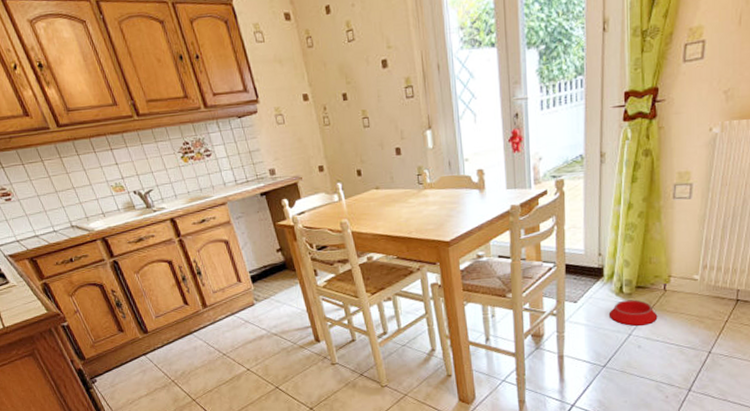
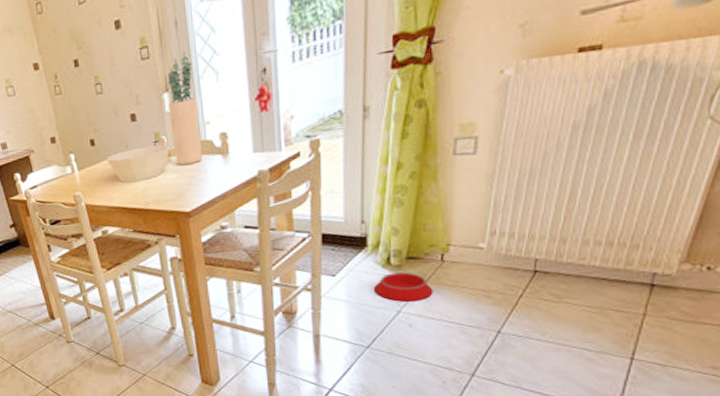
bowl: none [372,177,433,212] -> present [106,144,171,183]
vase: none [430,93,462,198] -> present [167,51,203,166]

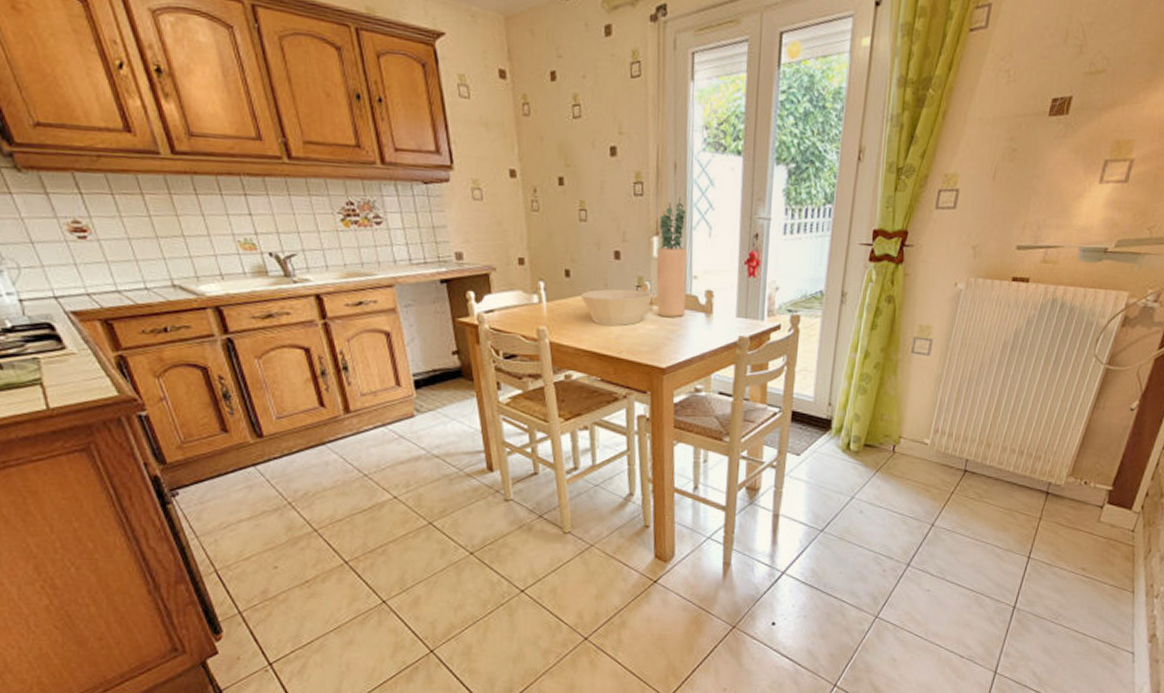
pet bowl: present [374,272,433,302] -> none [833,458,884,488]

